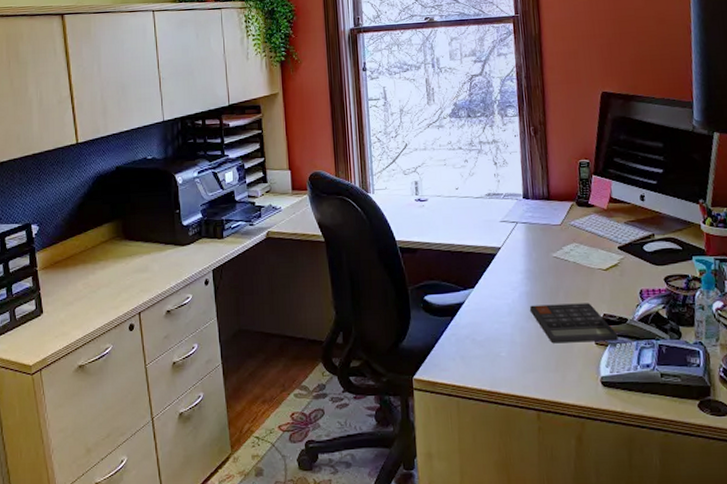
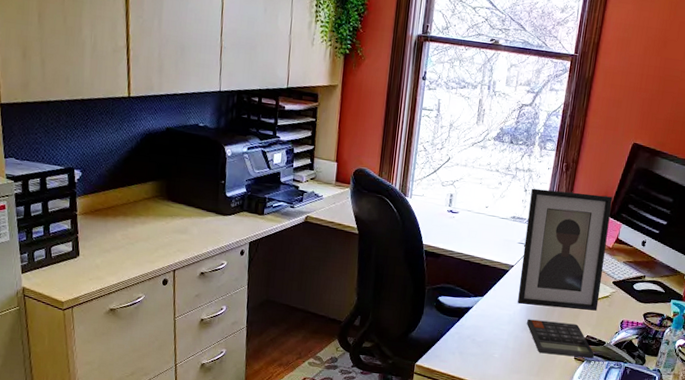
picture frame: none [502,152,608,290] -> present [518,188,613,311]

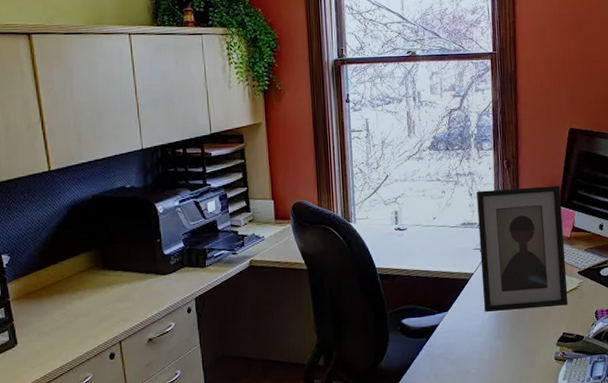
calculator: present [527,319,595,359] -> none [498,323,575,360]

